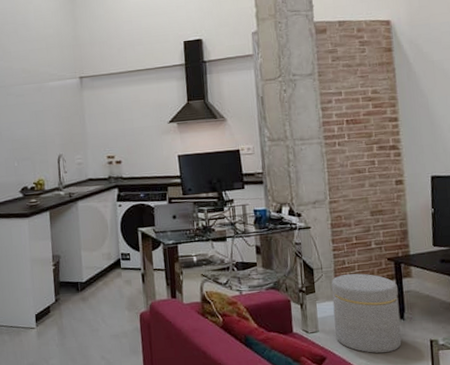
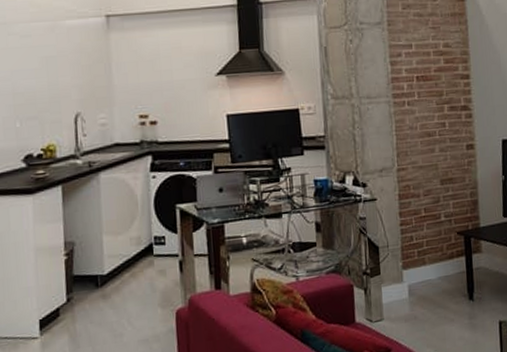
ottoman: present [331,273,402,354] -> none [397,250,471,341]

